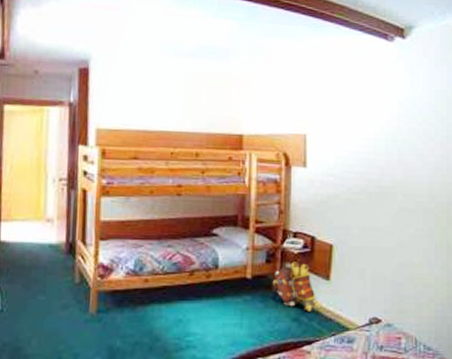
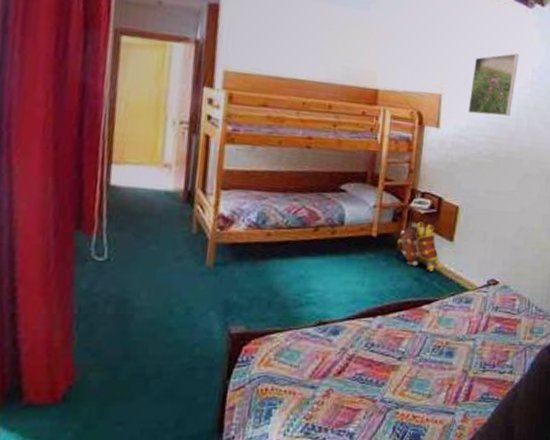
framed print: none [334,88,383,151] -> present [467,53,519,116]

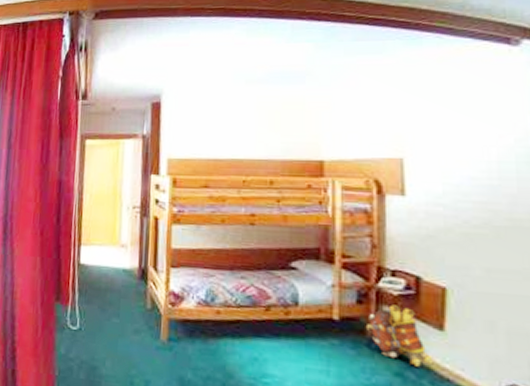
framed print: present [467,53,519,116] -> none [442,101,509,177]

